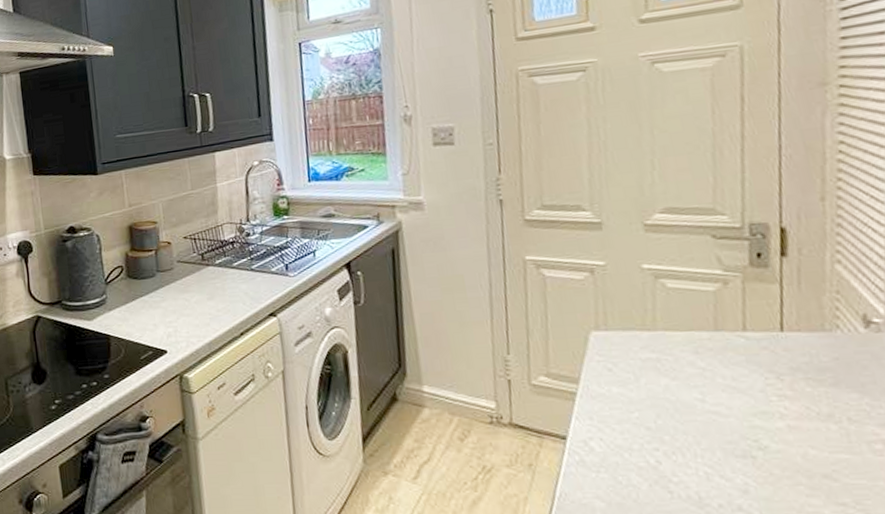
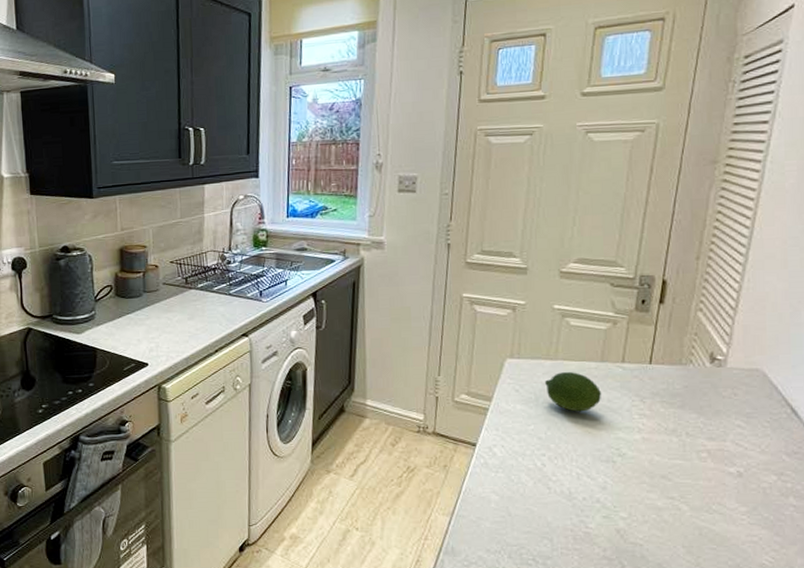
fruit: none [643,344,723,395] -> present [544,371,602,412]

